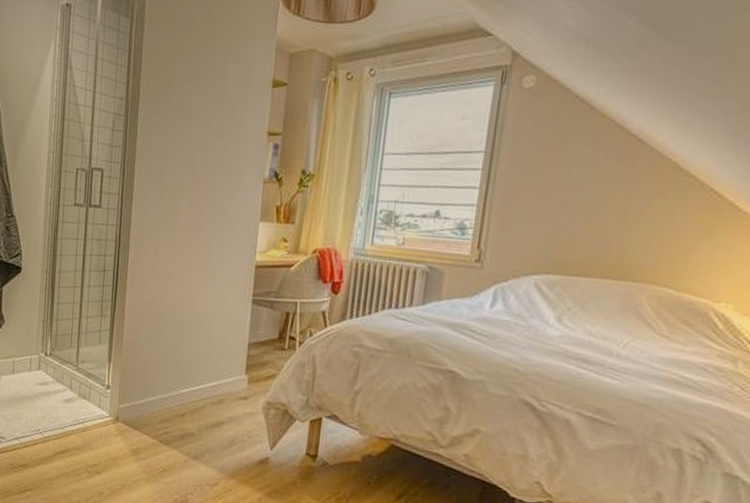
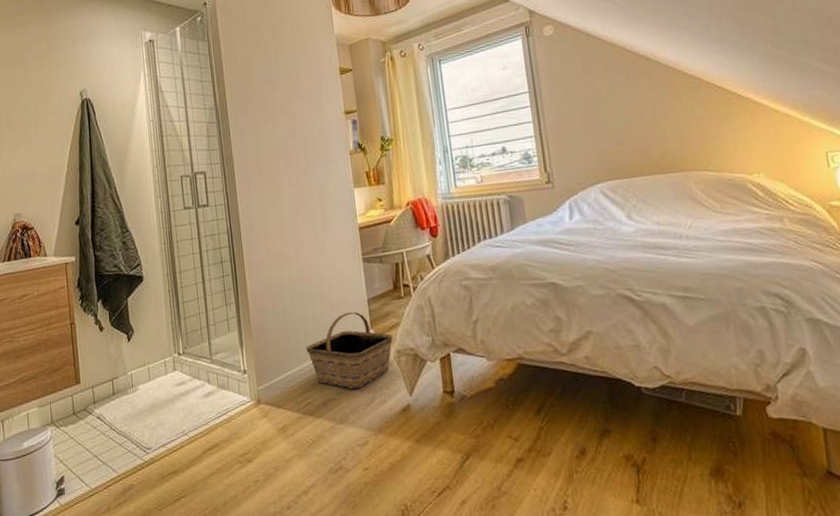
basket: none [174,351,267,430] -> present [306,311,393,389]

